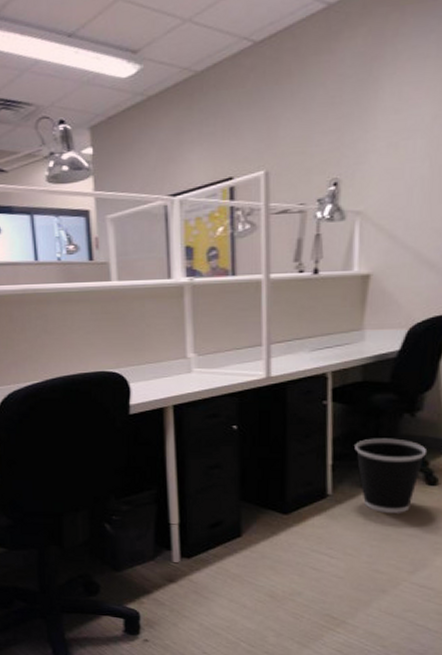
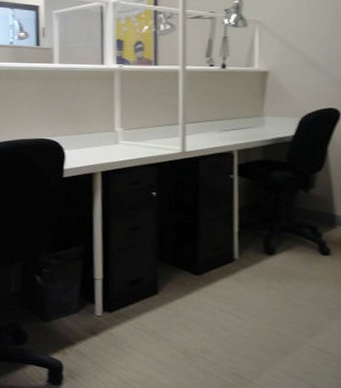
wastebasket: present [355,438,428,513] -> none [258,210,320,280]

